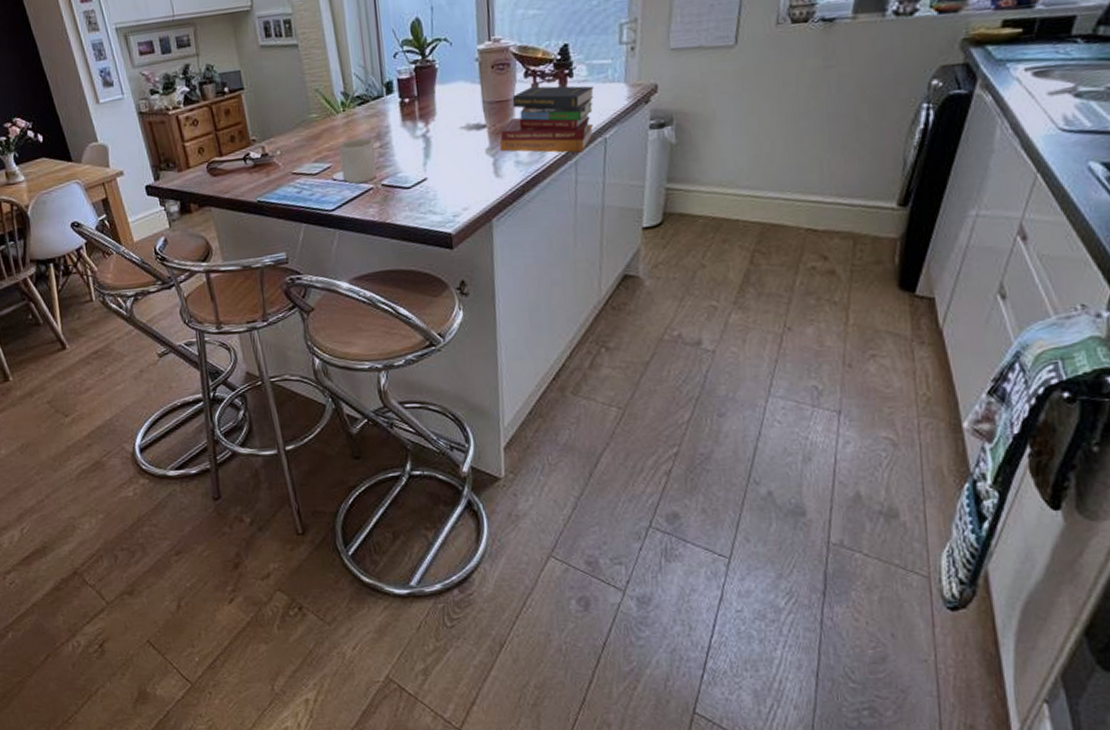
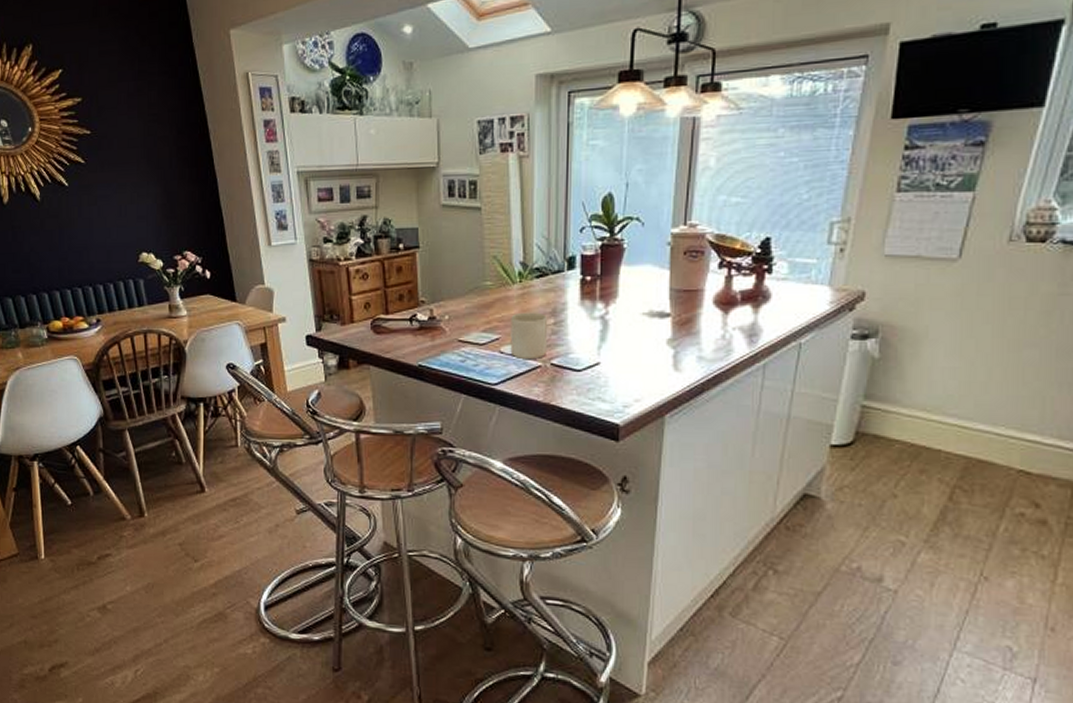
books: present [499,85,594,153] -> none [682,279,794,355]

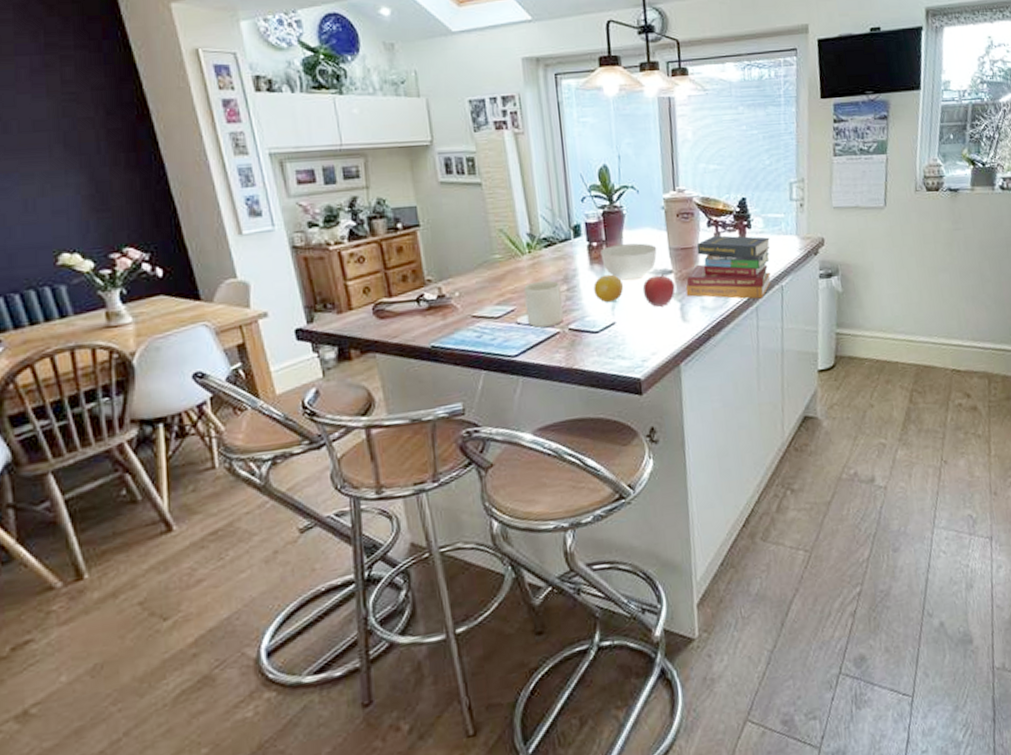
fruit: none [582,311,614,342] -> present [593,274,624,303]
bowl: none [594,281,656,321] -> present [600,243,657,282]
fruit: none [634,316,671,351] -> present [642,273,675,307]
books: none [682,279,794,355] -> present [685,235,772,299]

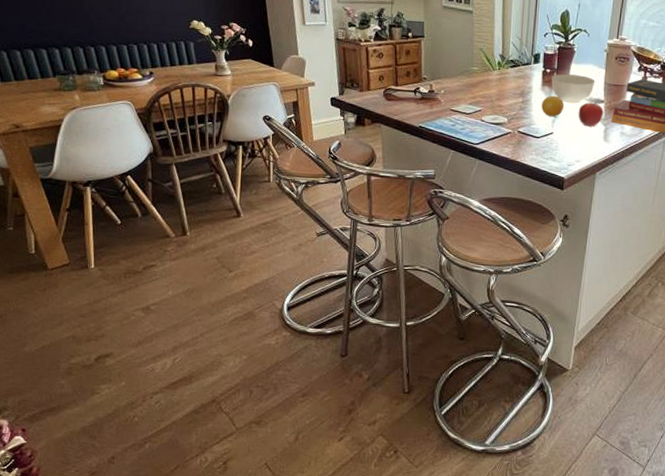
mug: present [524,280,564,328] -> none [489,92,518,127]

